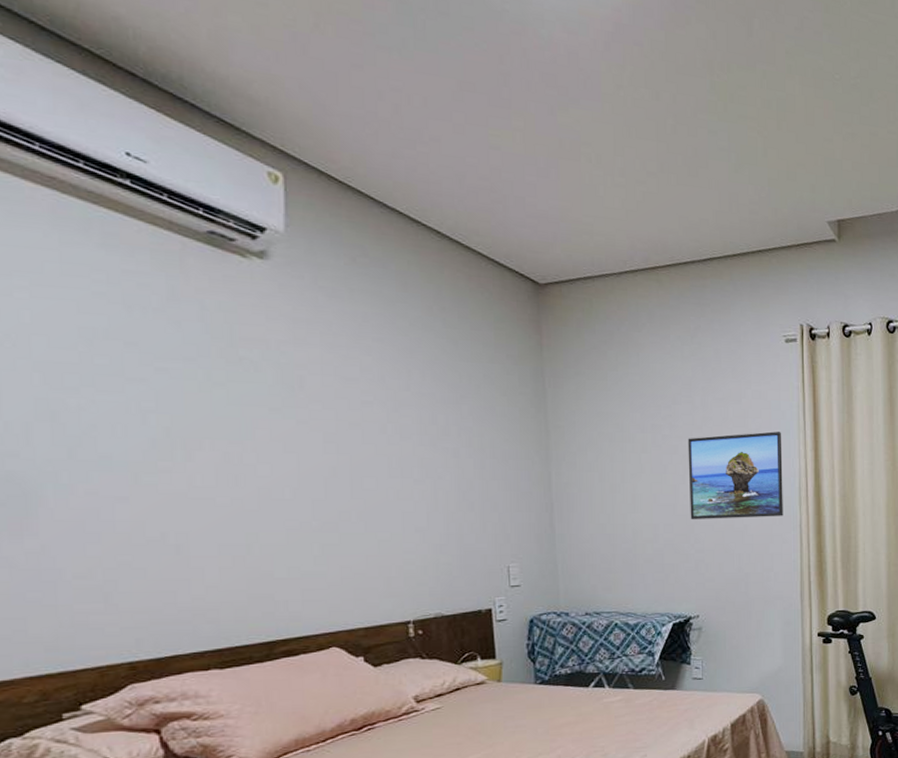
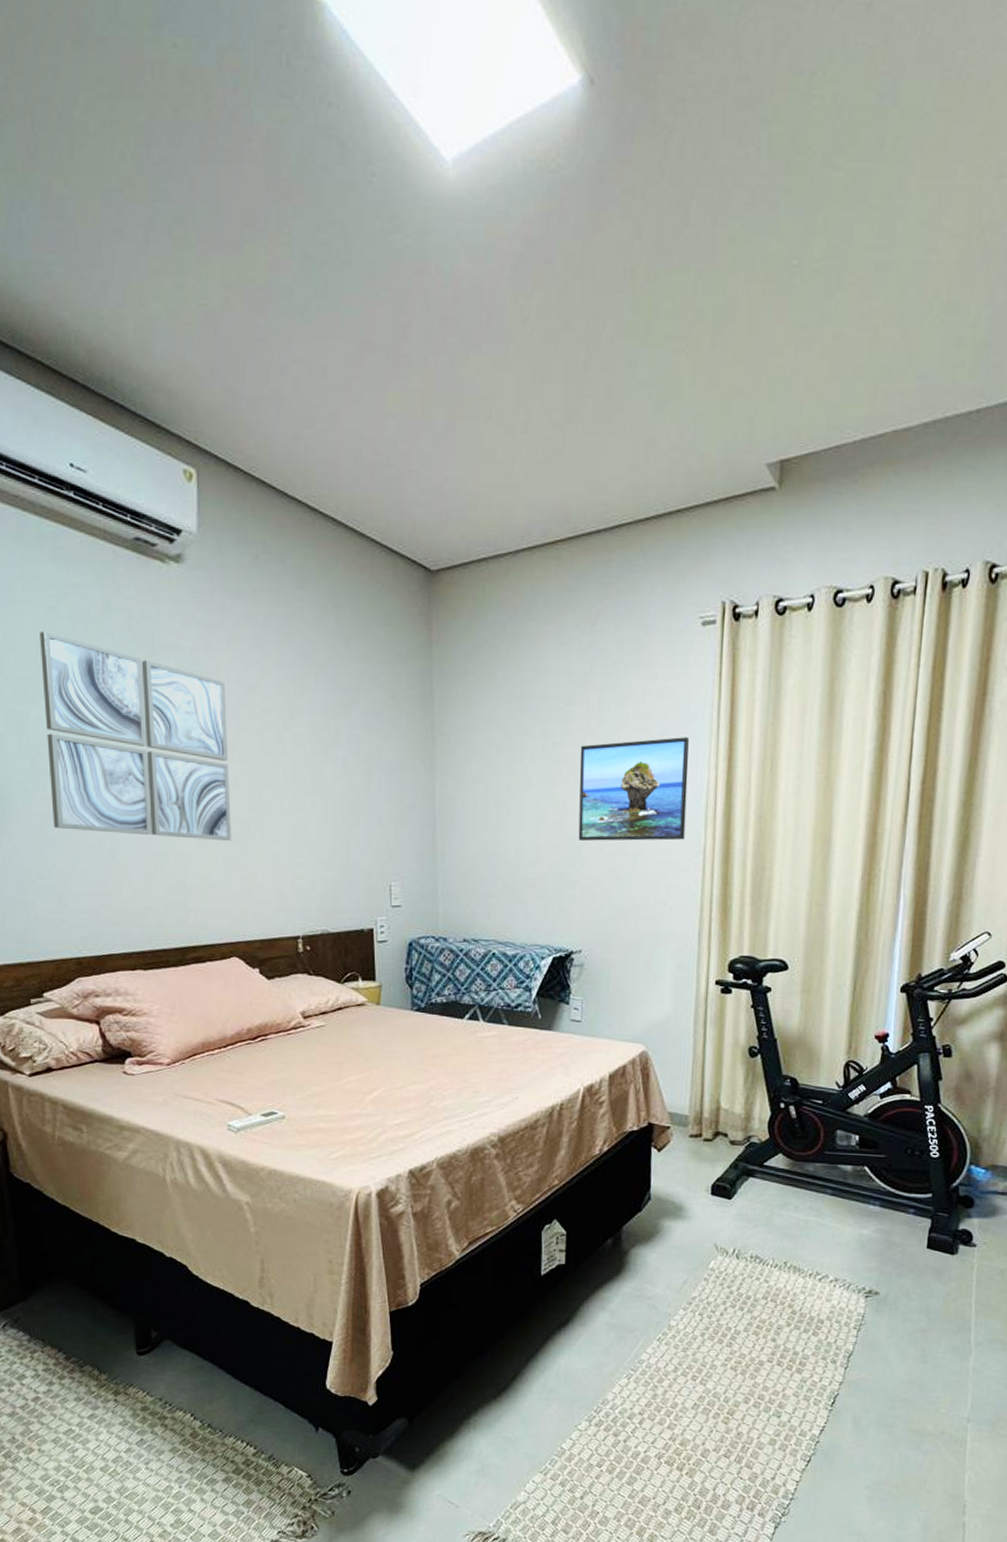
wall art: none [83,316,329,530] -> present [40,631,232,840]

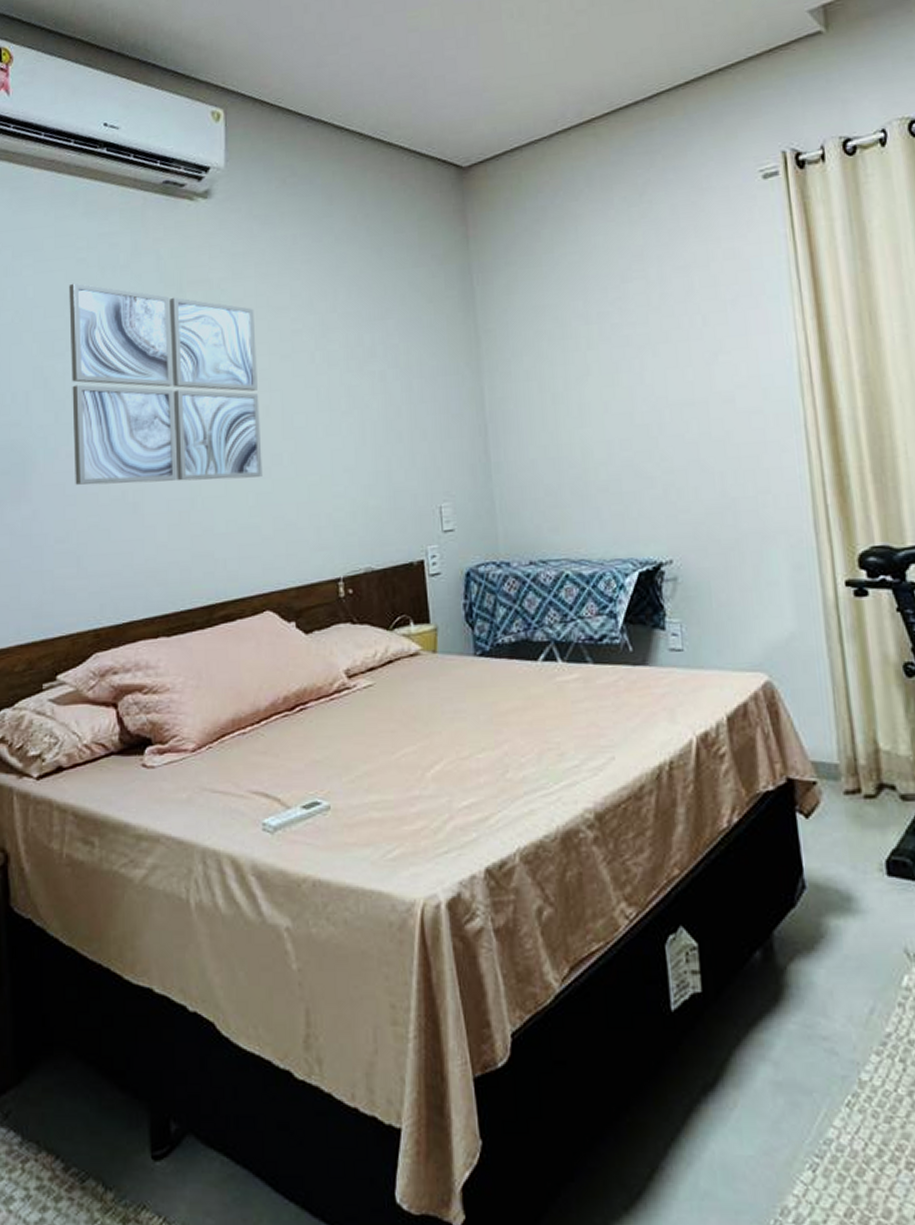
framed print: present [578,737,689,841] -> none [643,299,779,430]

